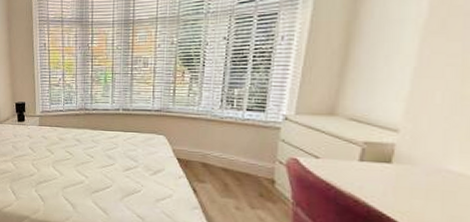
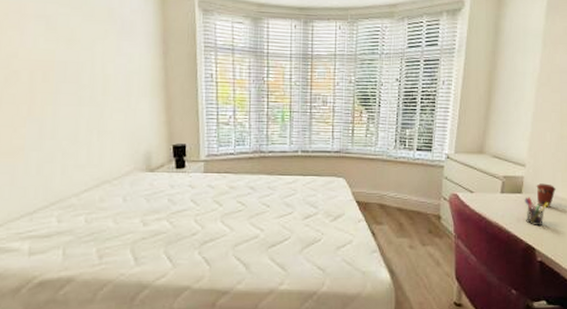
pen holder: none [395,168,436,203] -> present [524,197,549,225]
coffee cup: none [415,153,448,183] -> present [536,183,556,208]

